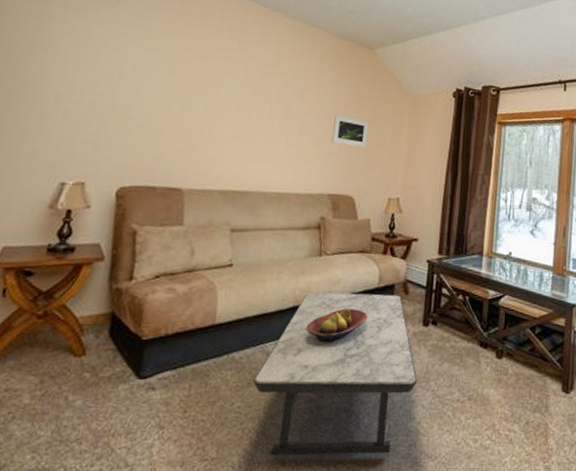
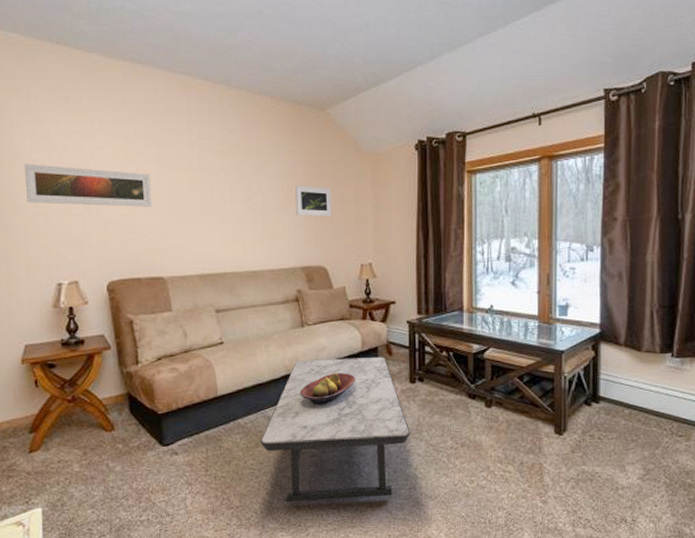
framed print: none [49,56,190,116] -> present [24,164,151,207]

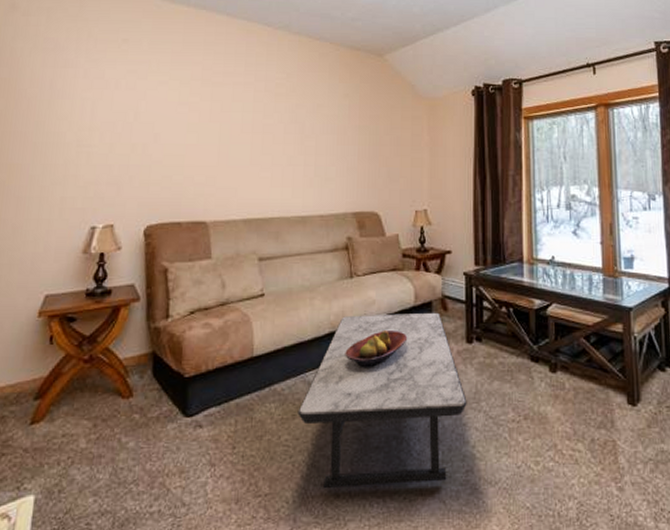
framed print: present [24,164,151,207] -> none [71,102,203,148]
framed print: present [295,186,332,217] -> none [349,129,387,161]

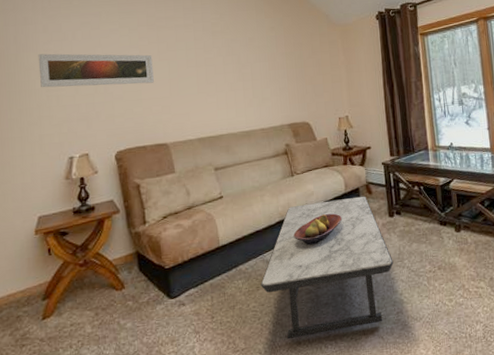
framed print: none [71,102,203,148] -> present [38,53,154,88]

